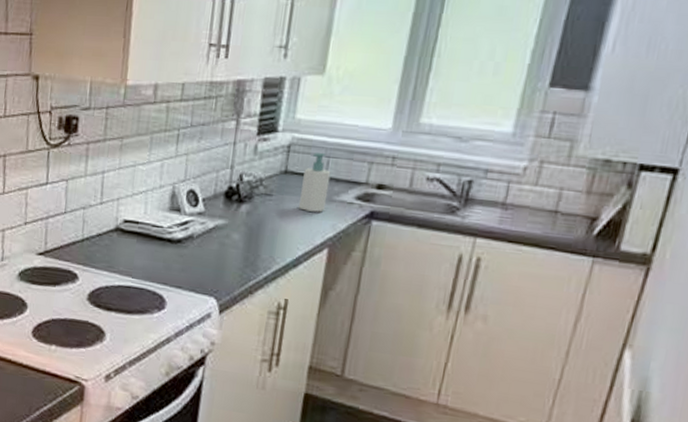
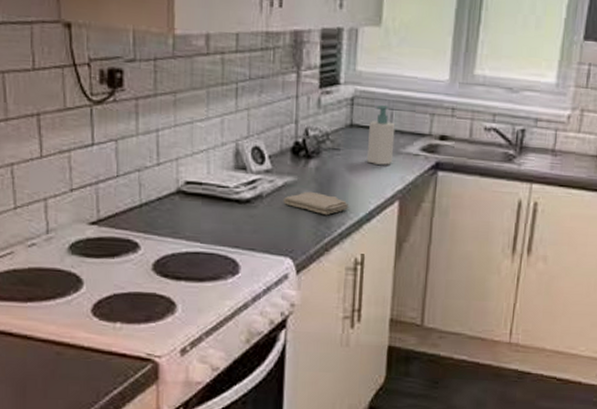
washcloth: none [212,234,277,259] -> present [283,191,349,216]

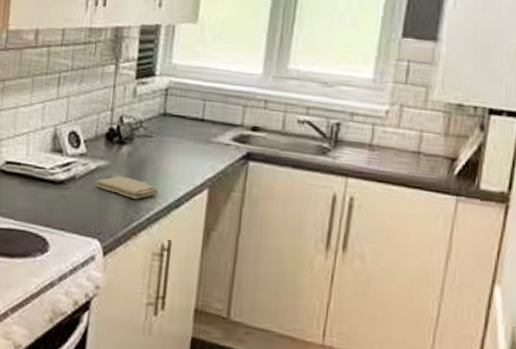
soap bottle: present [367,105,395,165] -> none [178,96,208,154]

